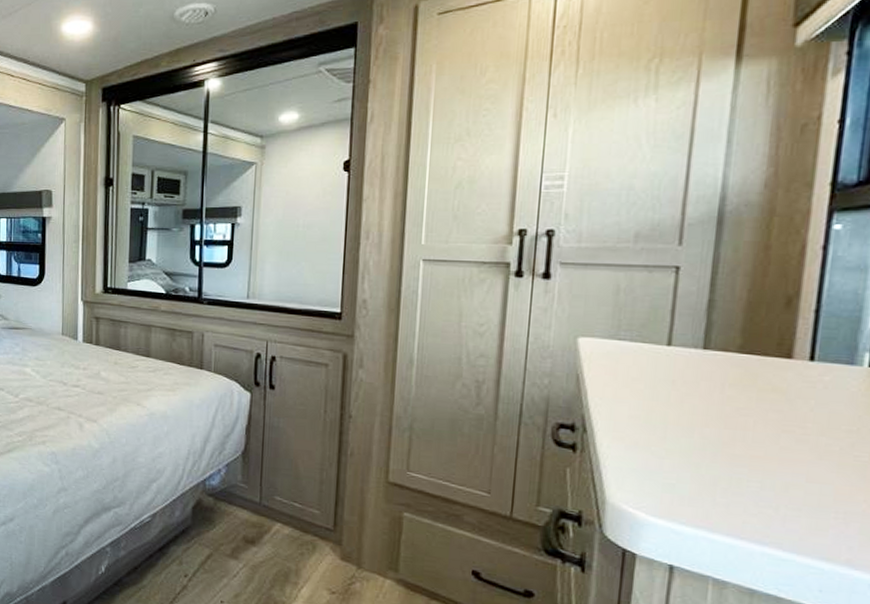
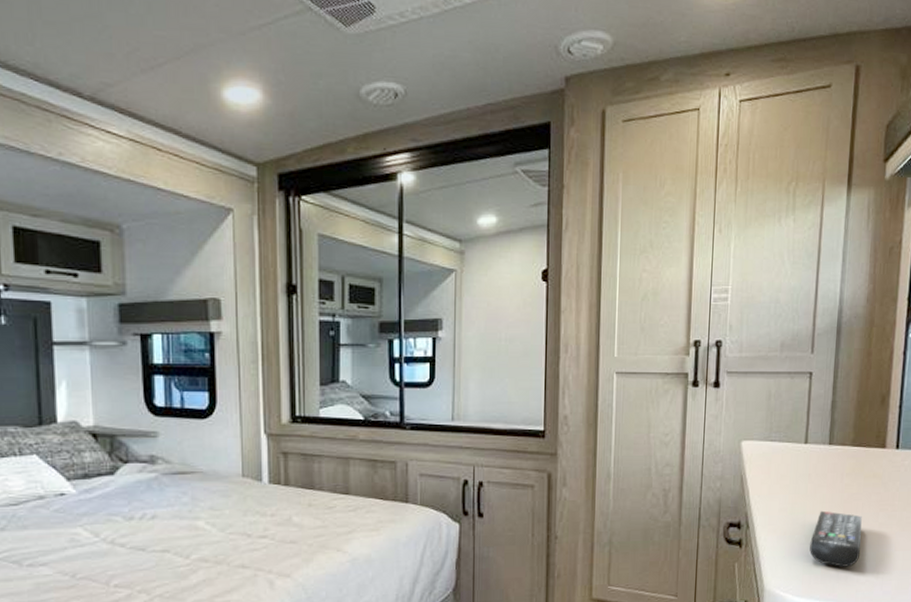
remote control: none [672,423,753,493] -> present [809,510,862,567]

